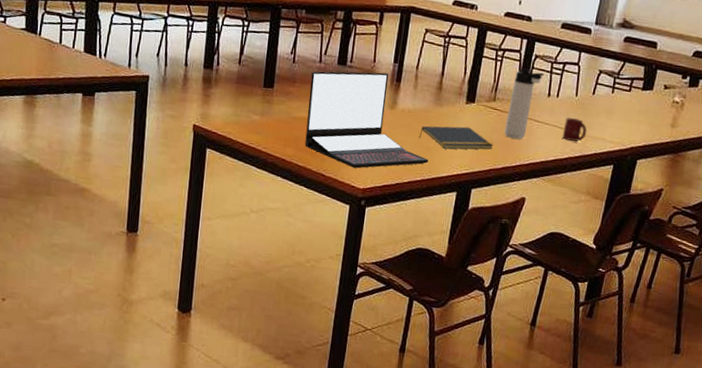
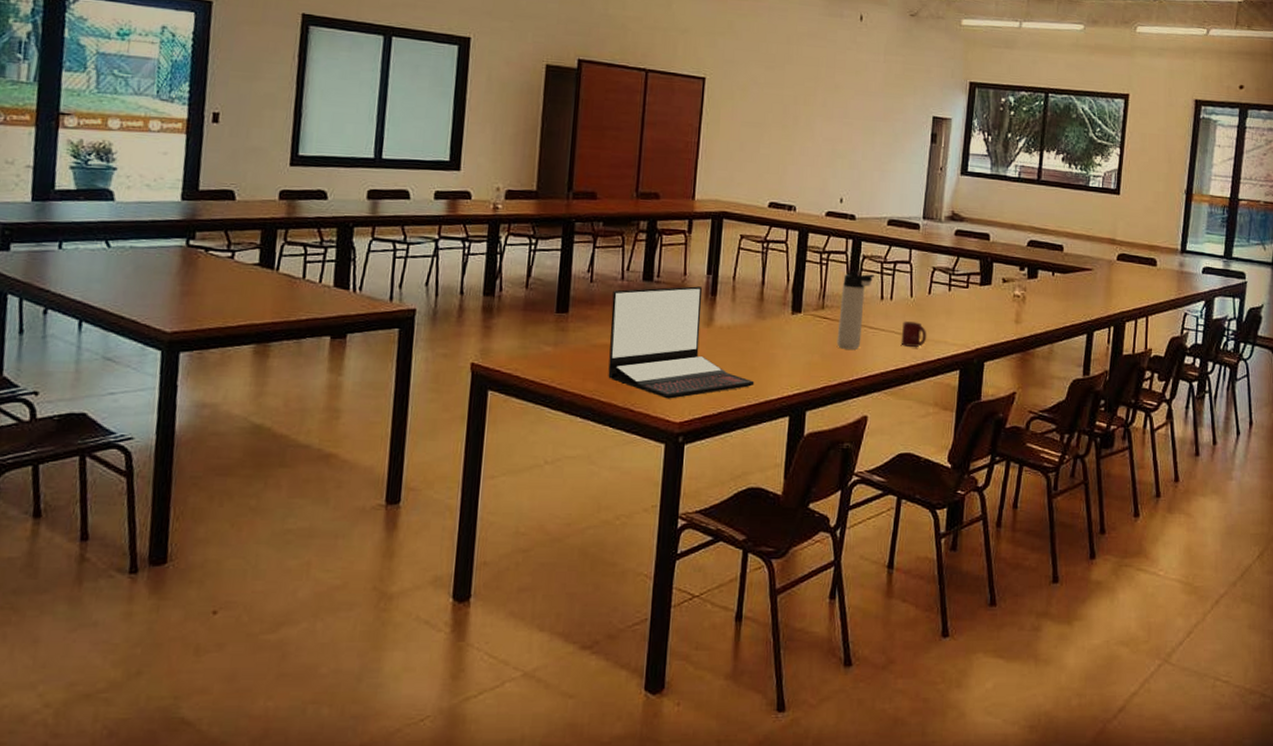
notepad: present [419,125,493,150] -> none [741,340,826,368]

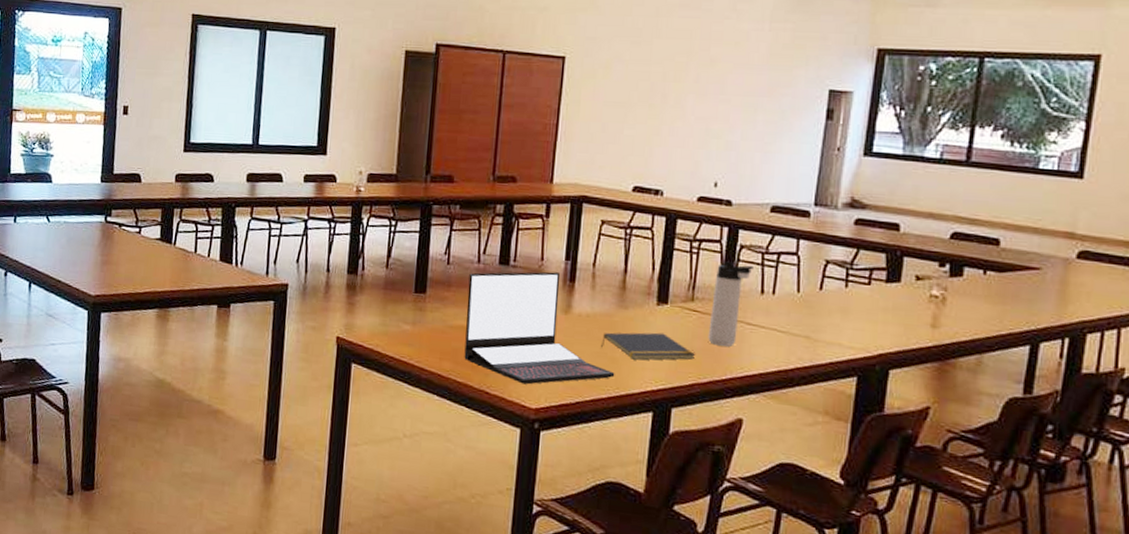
notepad: none [741,340,826,368] -> present [601,332,695,360]
cup: present [901,320,927,348] -> none [784,318,817,349]

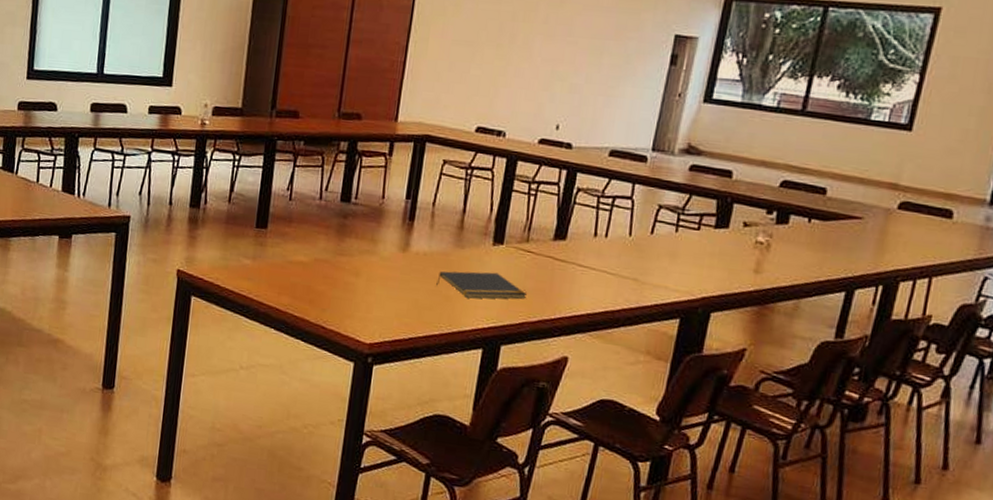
laptop: present [464,272,615,385] -> none [302,209,448,320]
thermos bottle: present [708,261,753,347] -> none [540,204,589,287]

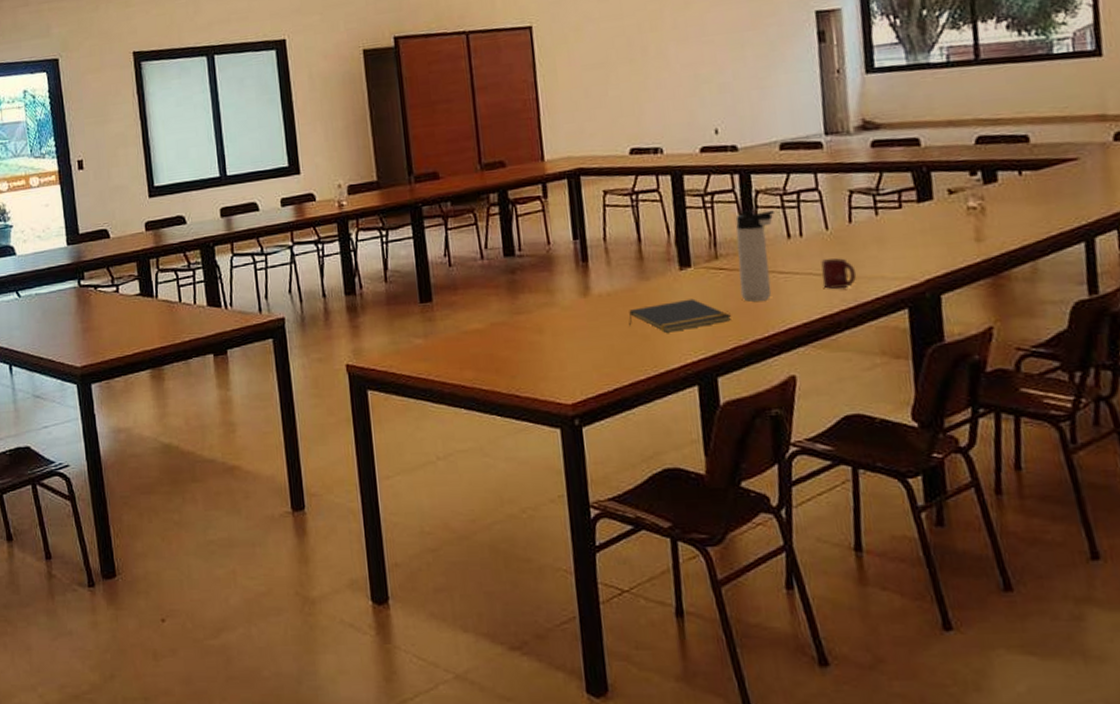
thermos bottle: none [540,204,589,287] -> present [735,210,774,302]
cup: none [613,260,645,291] -> present [821,258,857,289]

